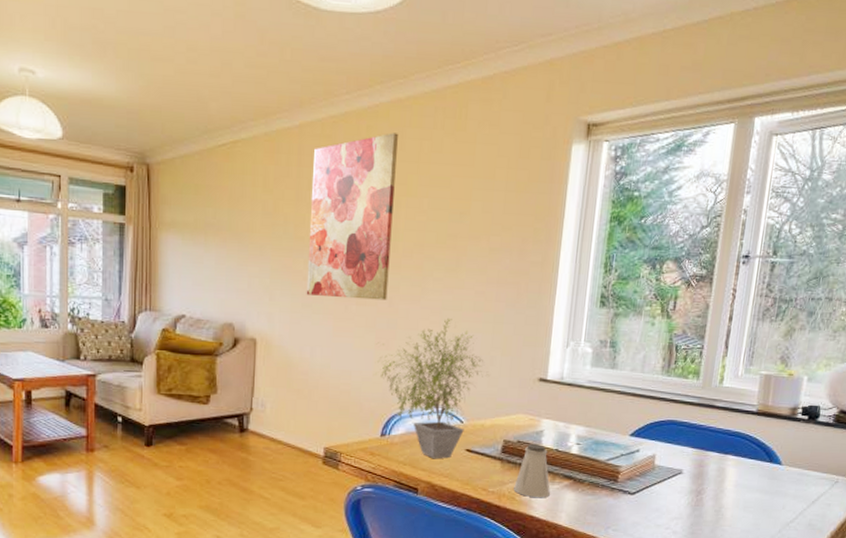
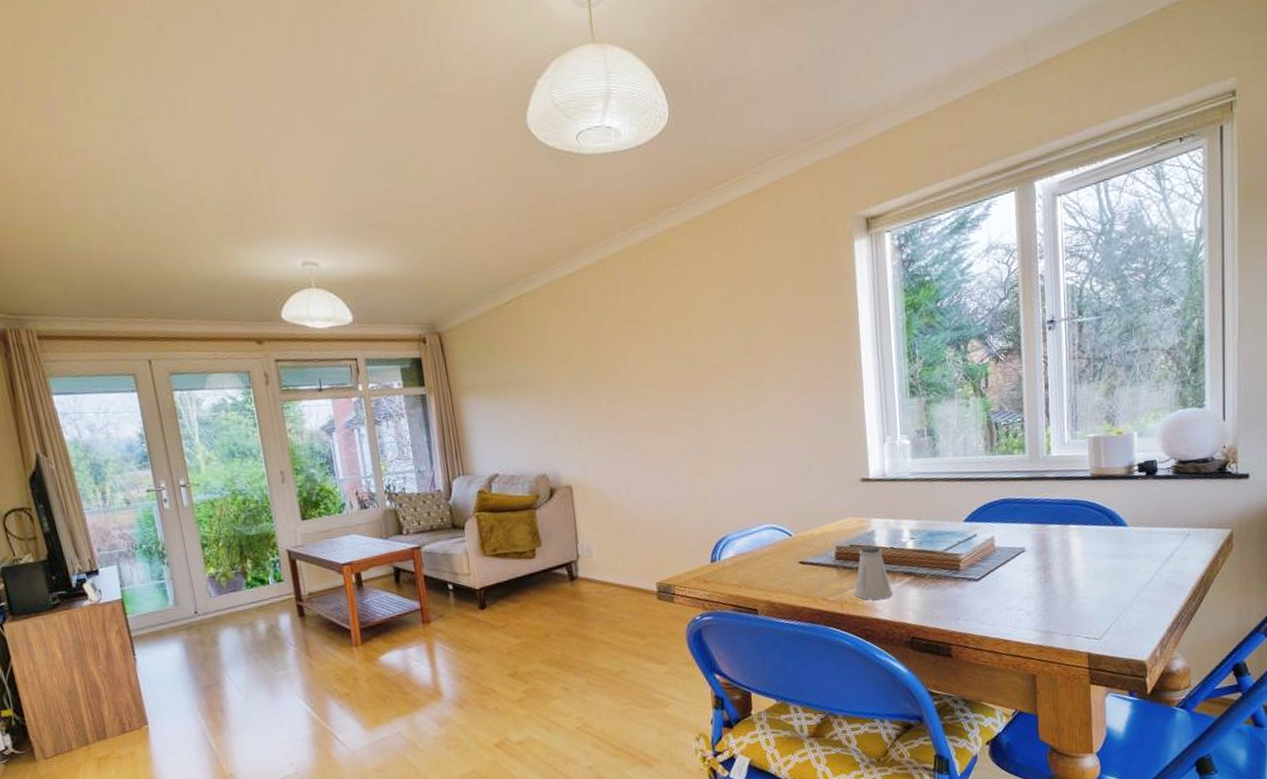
wall art: present [306,133,398,301] -> none [599,260,695,434]
potted plant: present [375,319,490,459] -> none [691,434,811,577]

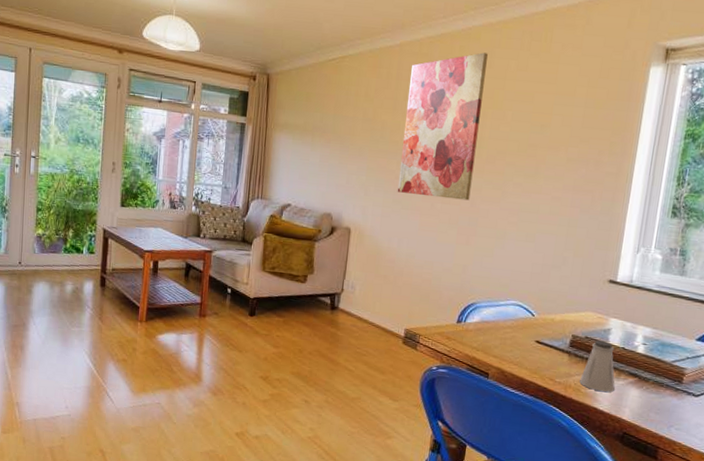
wall art: none [599,260,695,434] -> present [397,52,488,201]

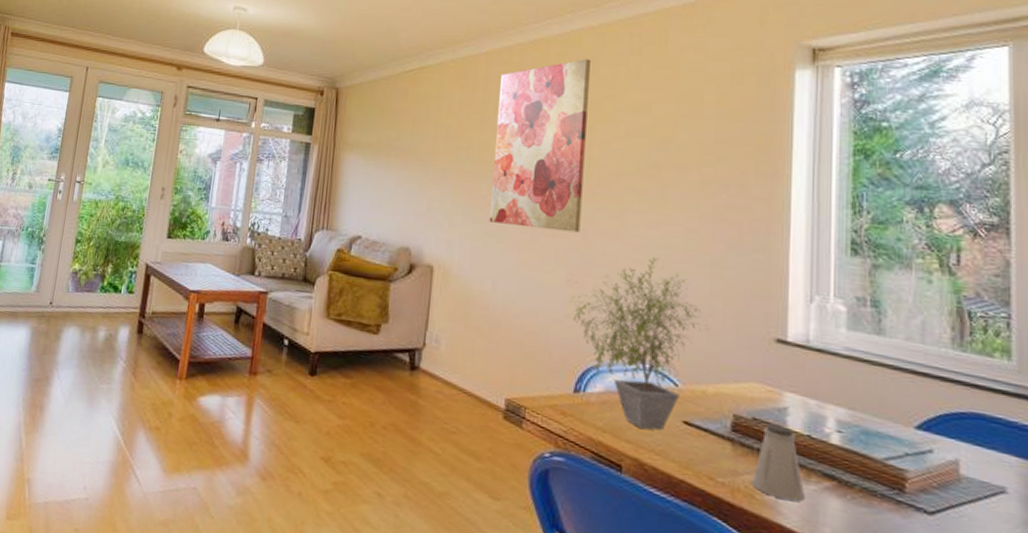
potted plant: none [455,220,562,348] -> present [567,258,710,431]

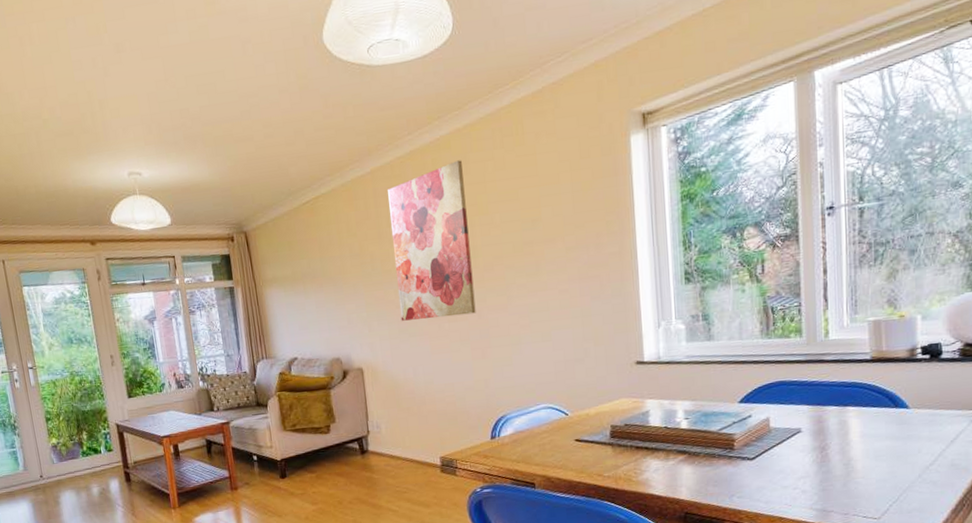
potted plant: present [567,258,710,431] -> none [473,320,586,453]
saltshaker: present [752,424,804,502] -> none [628,424,666,476]

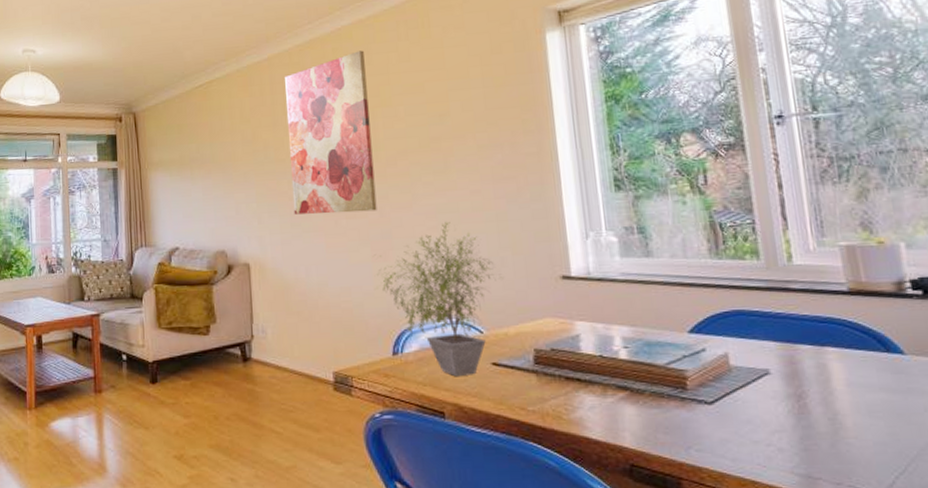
potted plant: none [473,320,586,453] -> present [373,222,504,377]

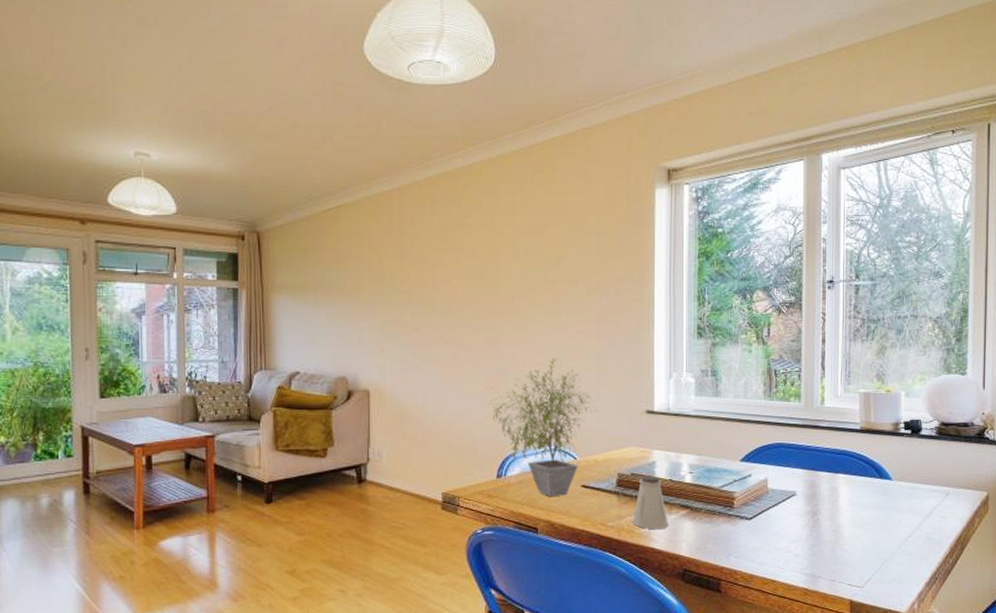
wall art: present [285,50,377,215] -> none [413,189,493,346]
saltshaker: none [557,351,604,416] -> present [632,476,668,530]

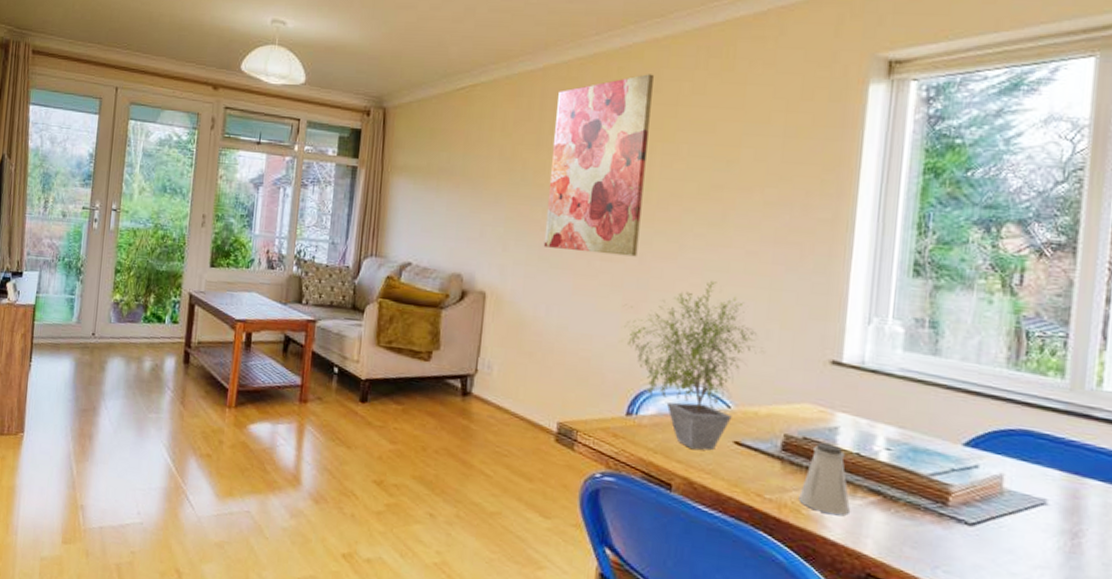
wall art: none [413,189,493,346] -> present [543,74,654,257]

